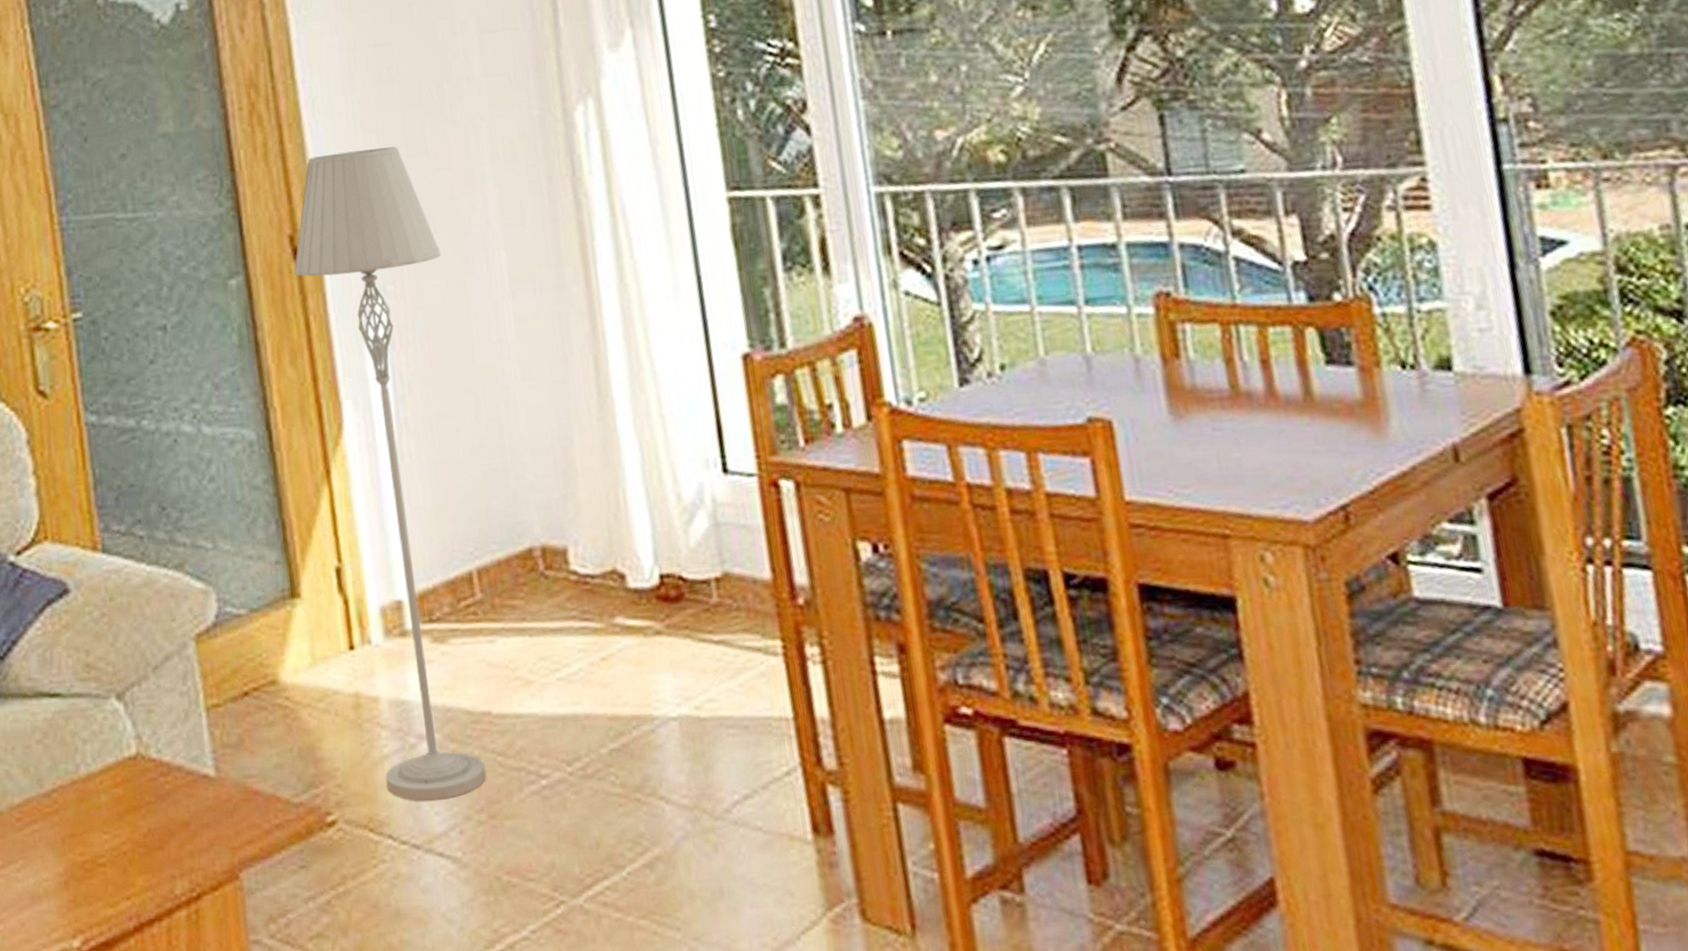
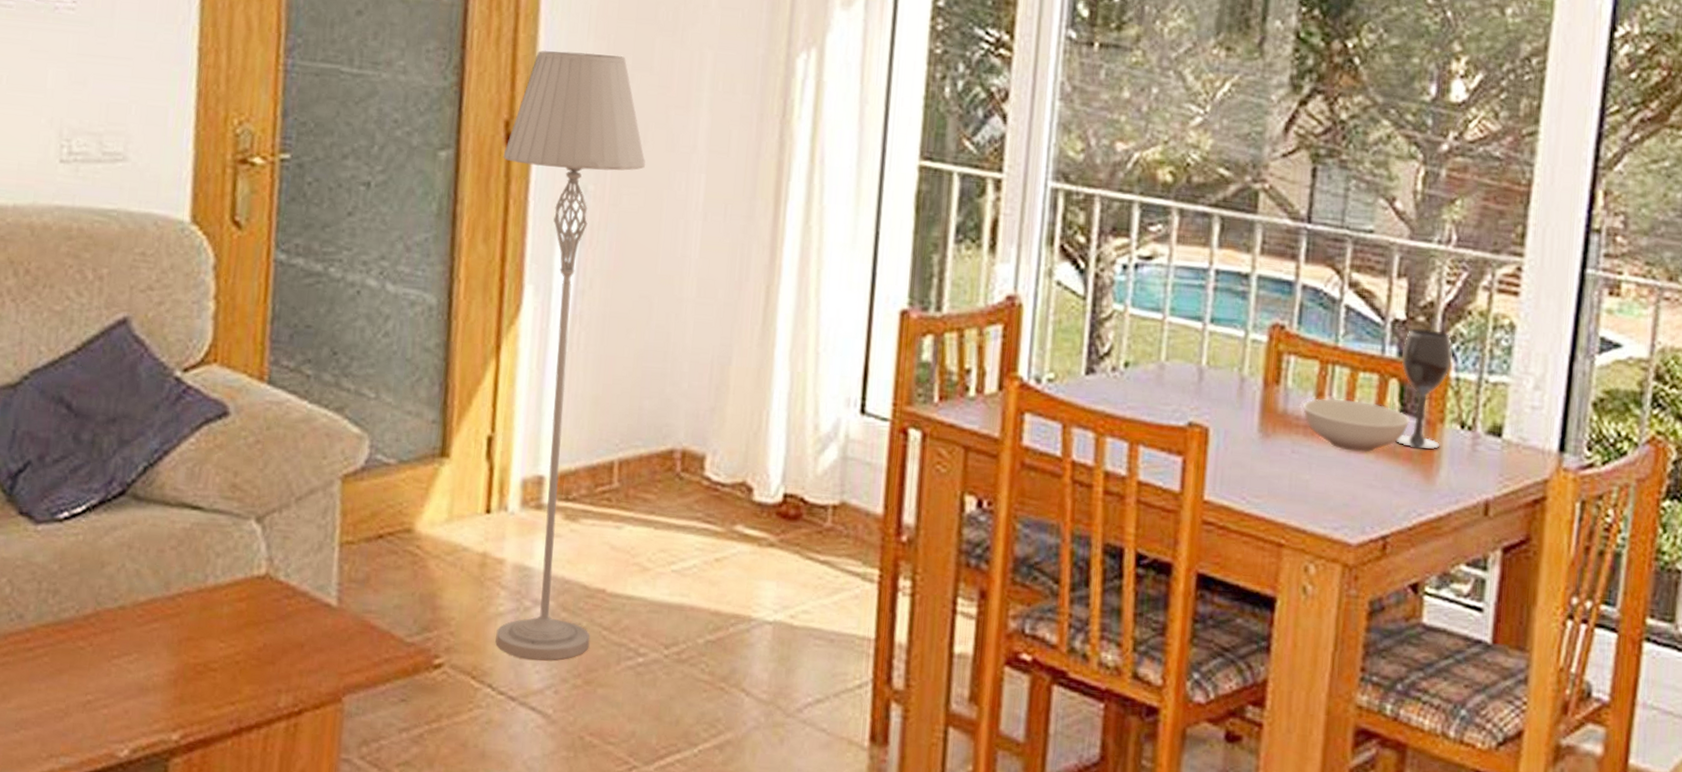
bowl: none [1213,359,1341,417] -> present [1303,398,1410,452]
wine glass: none [1311,265,1383,401] -> present [1395,328,1452,450]

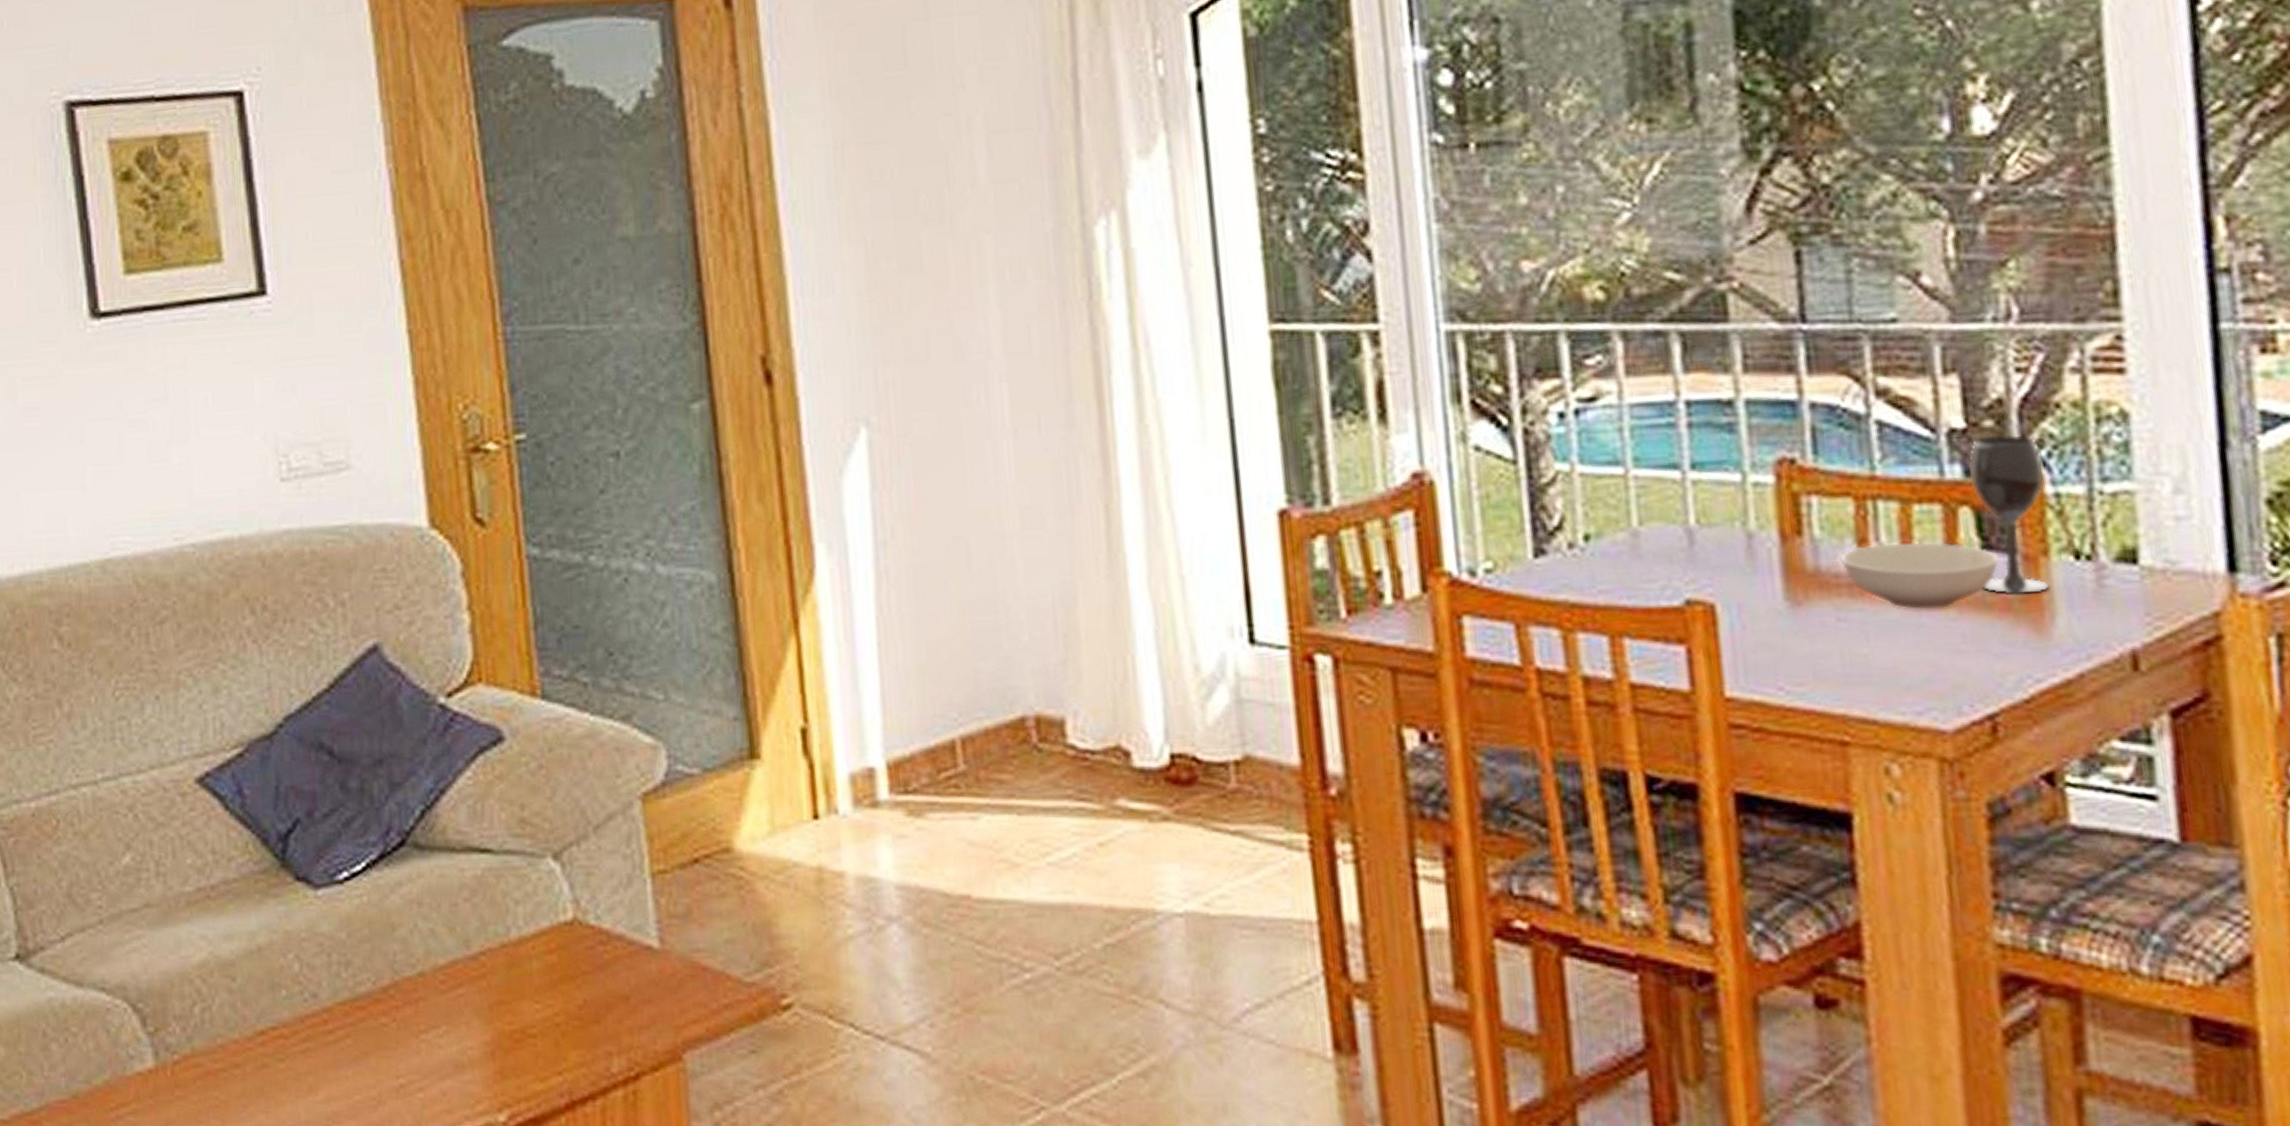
floor lamp: present [495,50,645,661] -> none [765,260,963,989]

